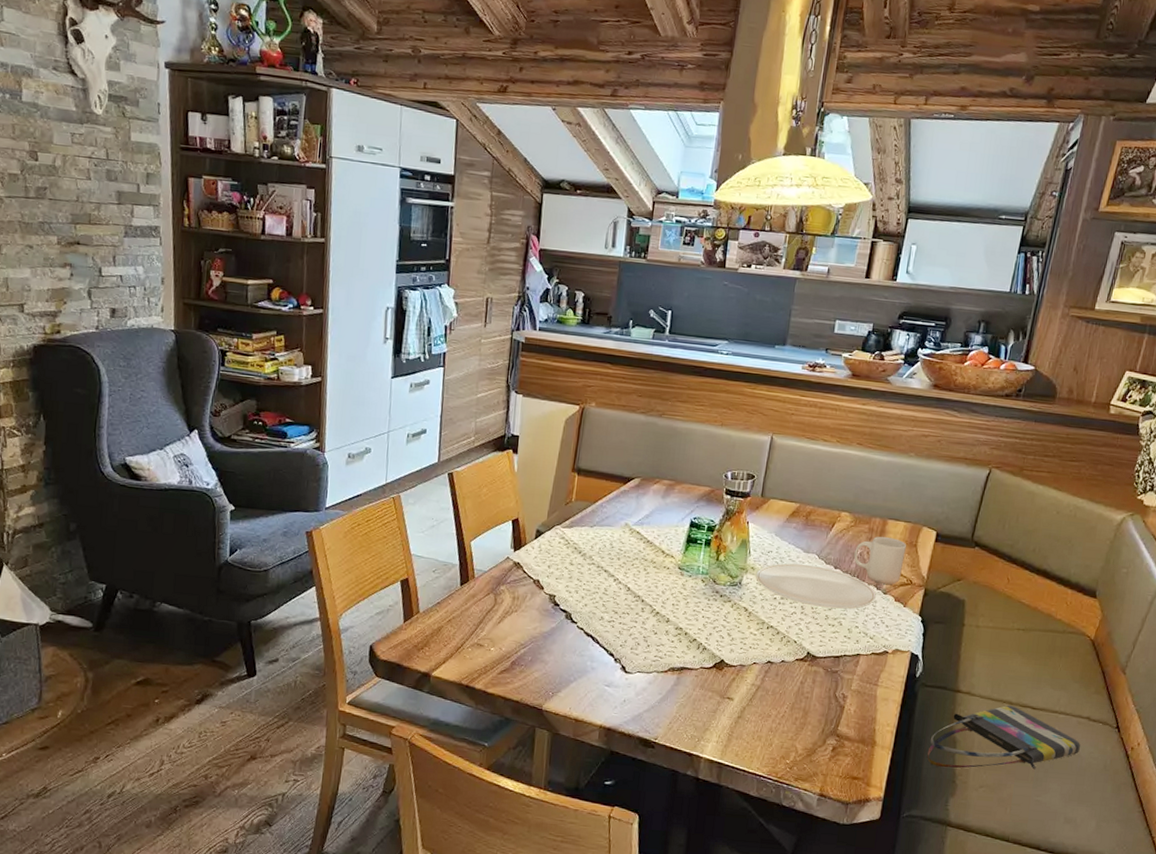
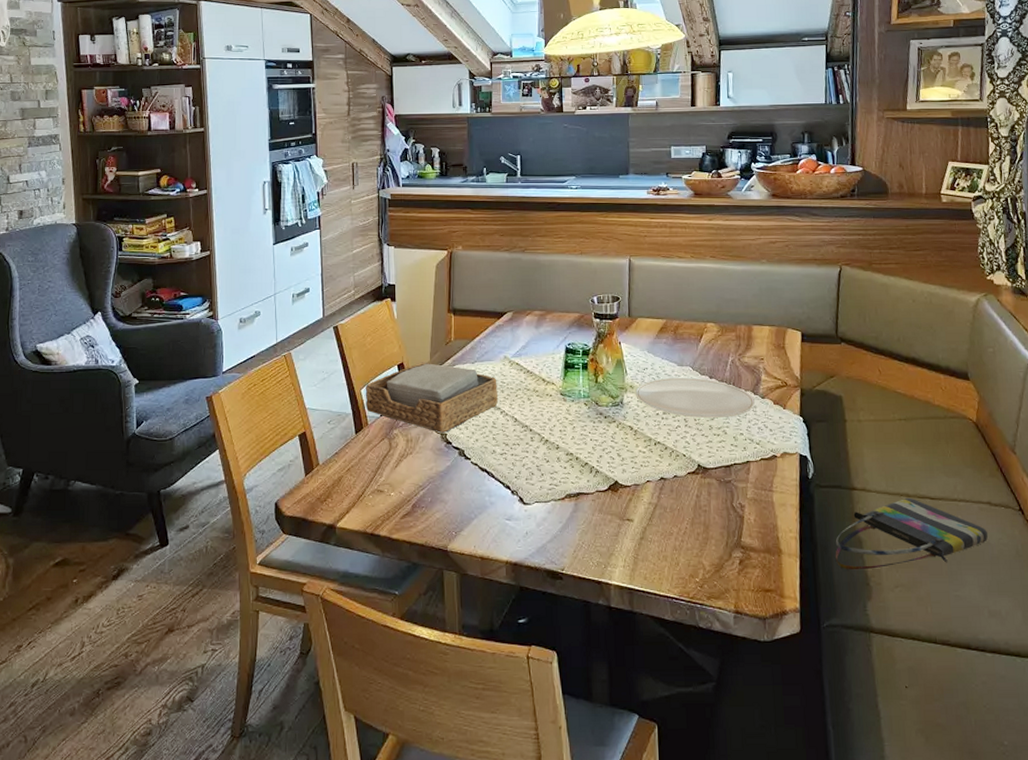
napkin holder: none [474,520,615,594] -> present [365,362,498,433]
cup: present [854,536,907,585] -> none [726,342,776,388]

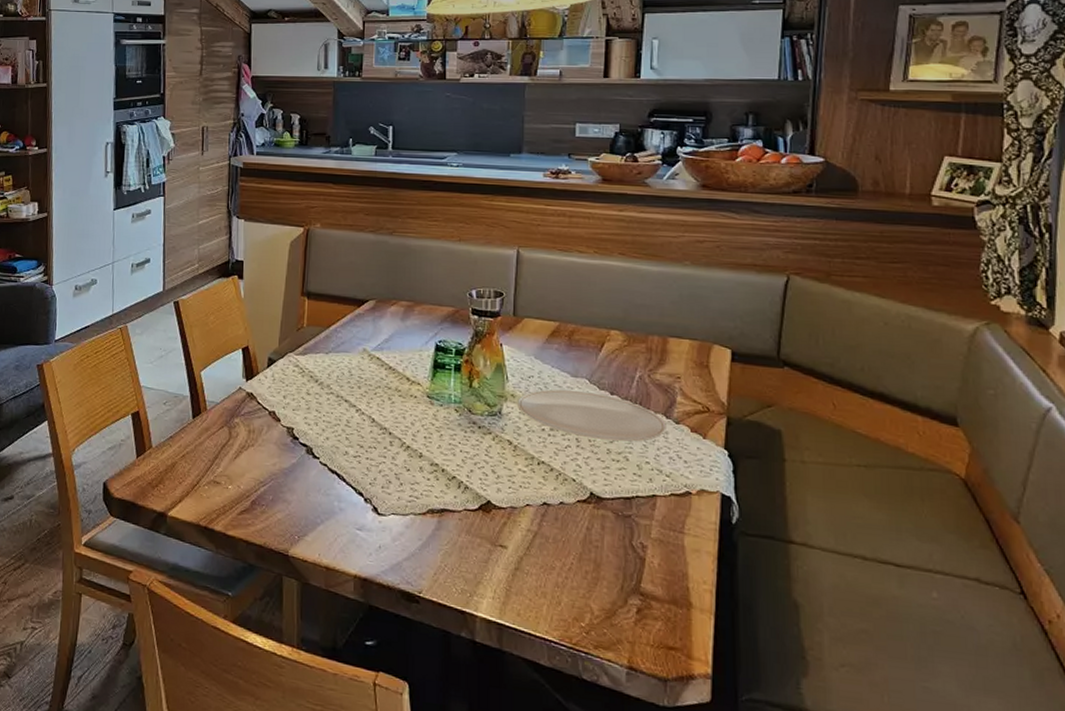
napkin holder: present [365,362,498,433] -> none [204,347,354,427]
tote bag: present [835,497,989,570] -> none [761,560,975,646]

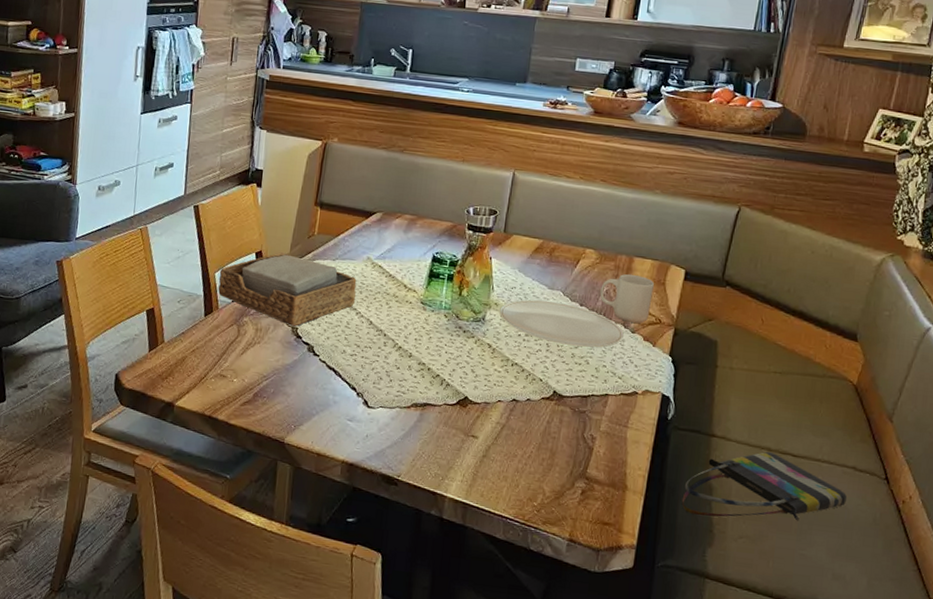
napkin holder: none [204,347,354,427] -> present [218,252,357,326]
cup: none [633,356,697,412] -> present [600,274,655,323]
tote bag: none [761,560,975,646] -> present [681,451,848,521]

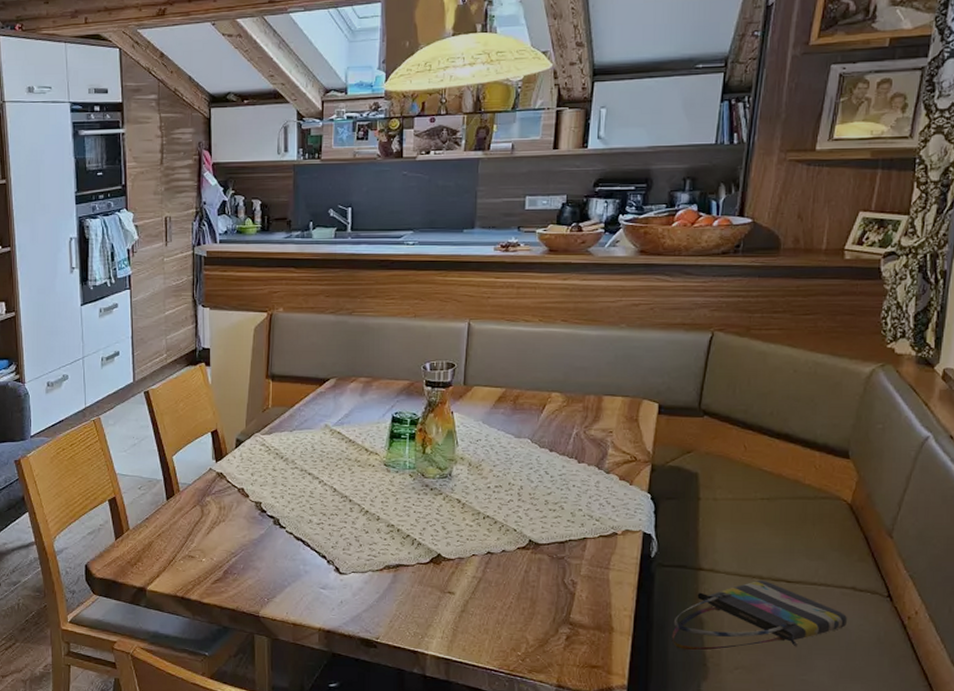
napkin holder: present [218,252,357,326] -> none [177,429,316,501]
plate: present [499,299,624,348] -> none [466,449,598,494]
cup: present [600,274,655,323] -> none [570,413,627,463]

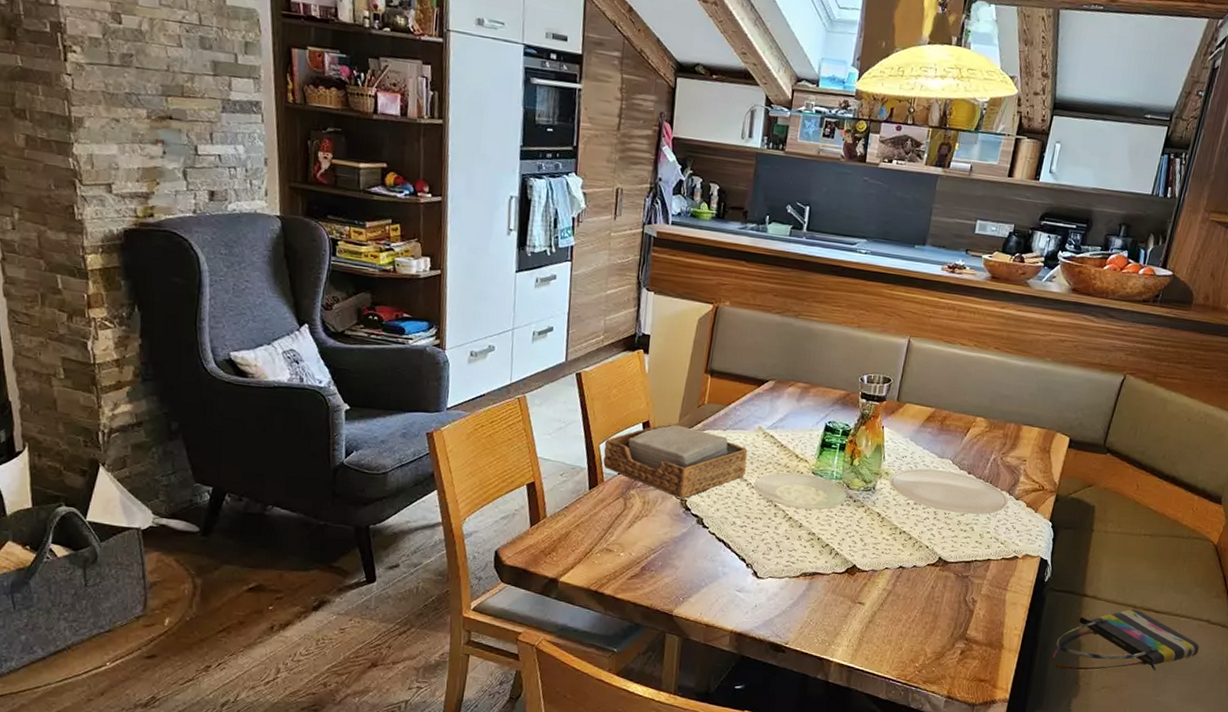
napkin holder: none [177,429,316,501] -> present [603,422,748,499]
plate: none [326,467,422,503] -> present [754,472,847,510]
plate: none [466,449,598,494] -> present [889,468,1009,515]

